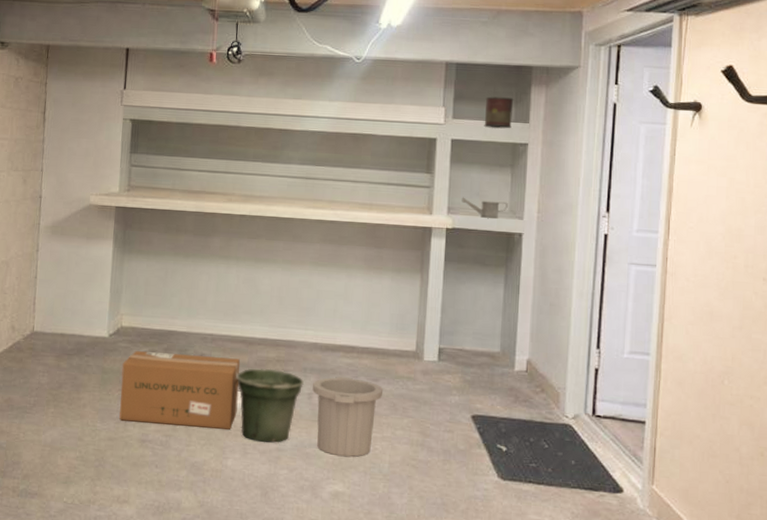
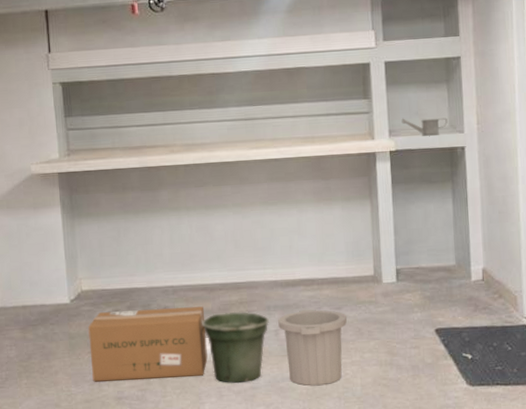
paint can: present [484,96,514,129] -> none [413,12,443,46]

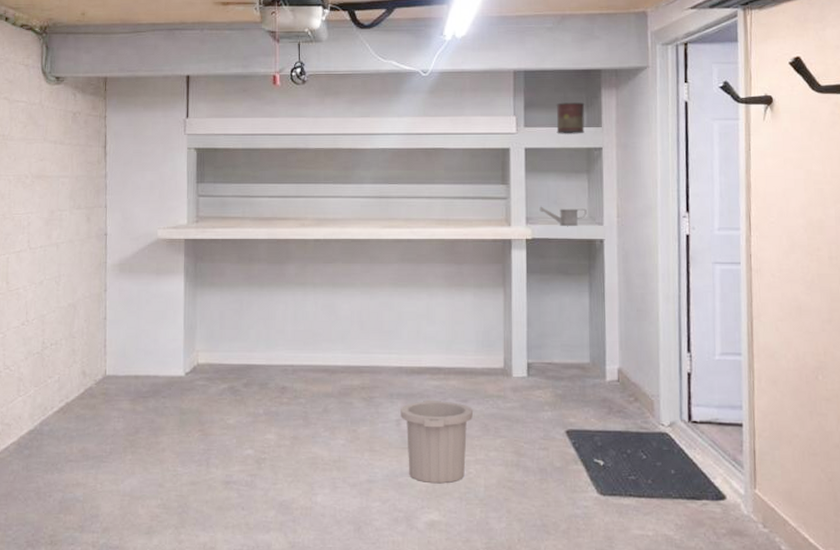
box: present [88,306,208,382] -> none [201,388,324,464]
flower pot: present [202,311,269,384] -> none [321,396,391,475]
paint can: none [413,12,443,46] -> present [556,102,585,134]

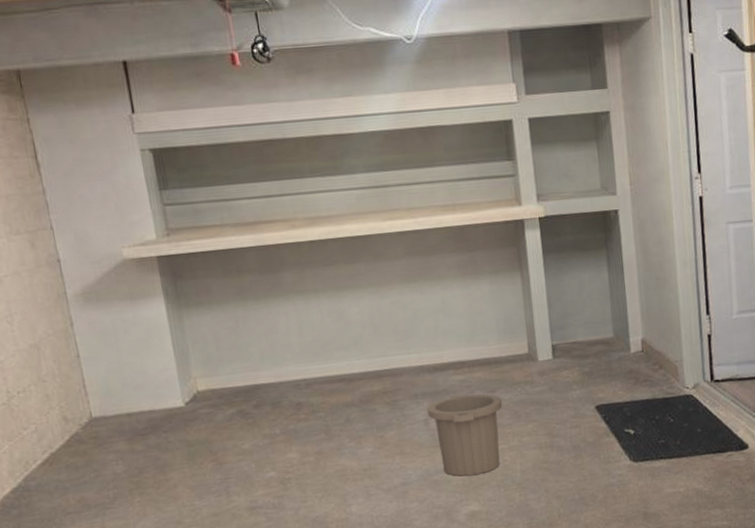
watering can: present [539,206,587,227] -> none [550,179,599,201]
paint can: present [556,102,585,134] -> none [557,62,590,100]

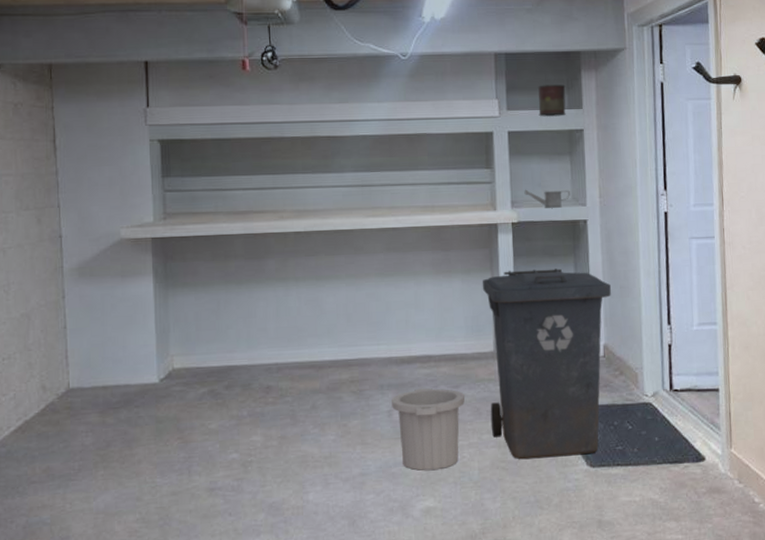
recycling bin: none [511,263,647,459] -> present [482,268,611,460]
watering can: none [550,179,599,201] -> present [524,189,570,209]
paint can: none [557,62,590,100] -> present [537,84,566,117]

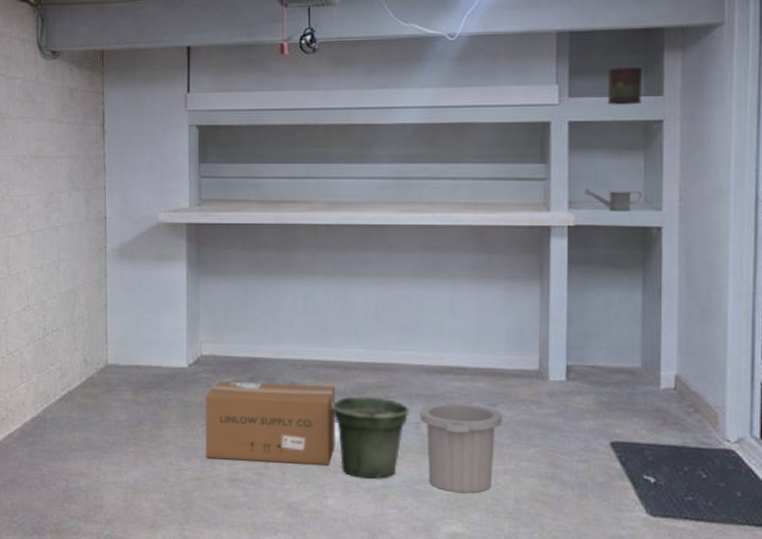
box: none [179,385,314,471] -> present [205,381,336,465]
flower pot: none [308,391,382,470] -> present [332,395,409,480]
recycling bin: present [482,268,611,460] -> none [528,280,688,501]

